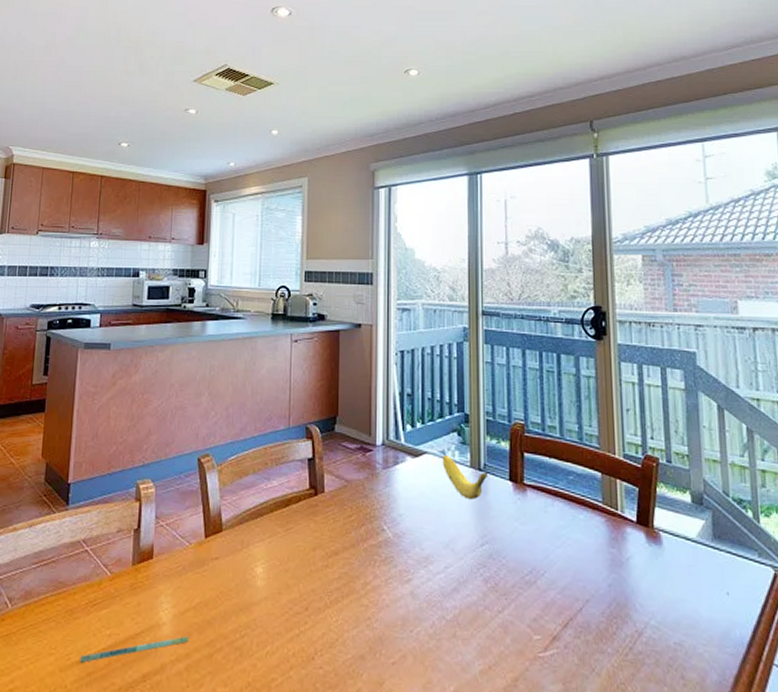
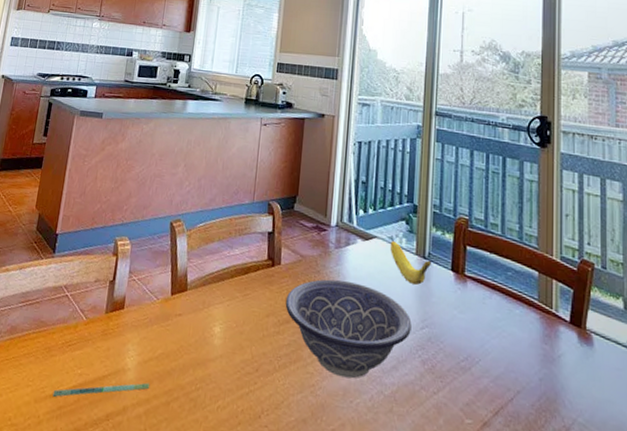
decorative bowl: none [332,503,471,607] -> present [285,279,412,379]

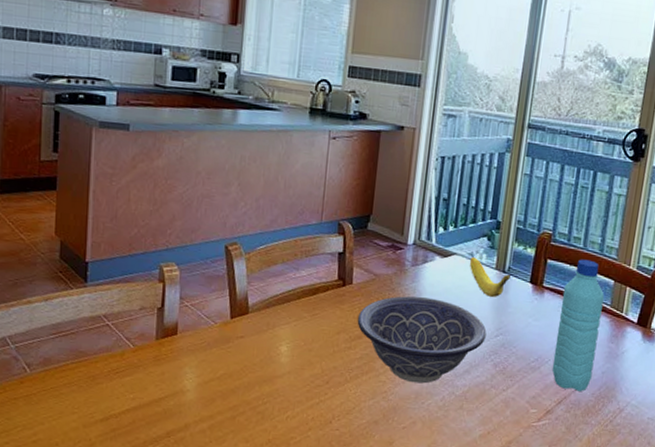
pen: present [52,382,150,397] -> none [103,401,213,421]
water bottle: none [483,247,530,402] -> present [552,259,605,392]

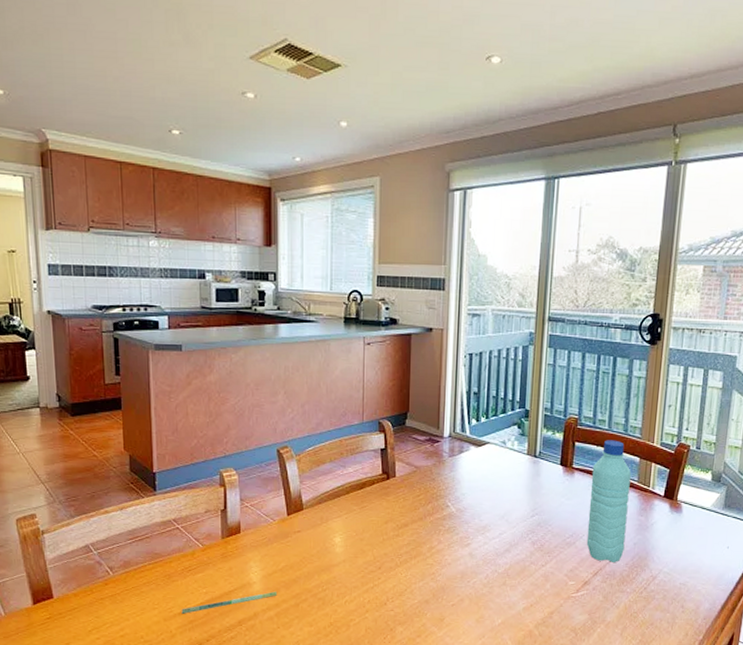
pen: none [103,401,213,421] -> present [181,591,278,614]
decorative bowl: present [357,296,487,384] -> none [402,485,523,564]
banana: present [469,257,511,298] -> none [502,445,542,482]

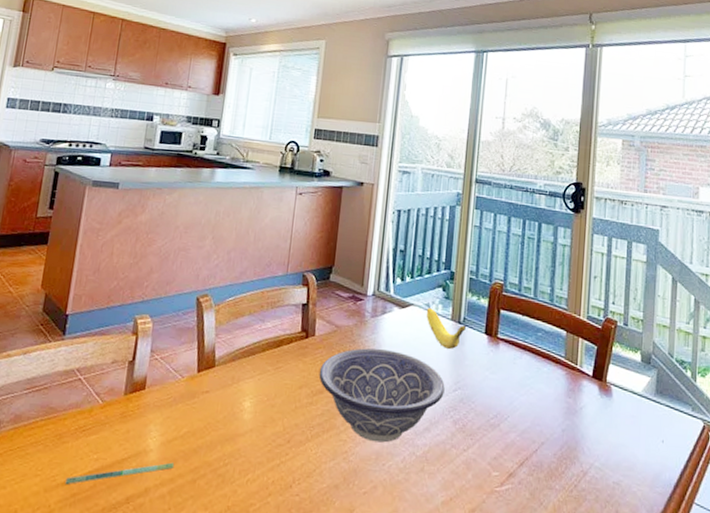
decorative bowl: none [402,485,523,564] -> present [319,348,445,443]
banana: none [502,445,542,482] -> present [426,308,466,350]
water bottle: present [586,440,631,562] -> none [511,309,558,452]

